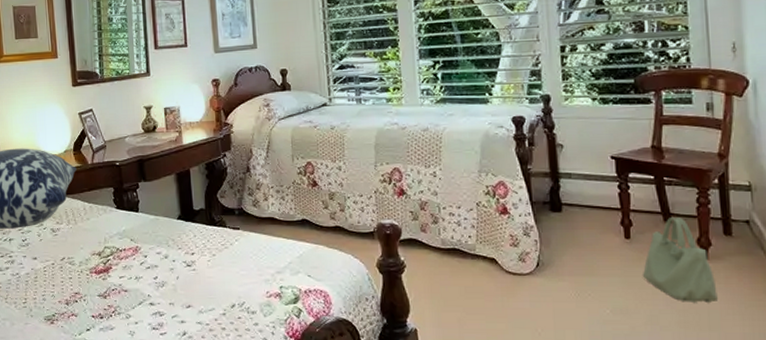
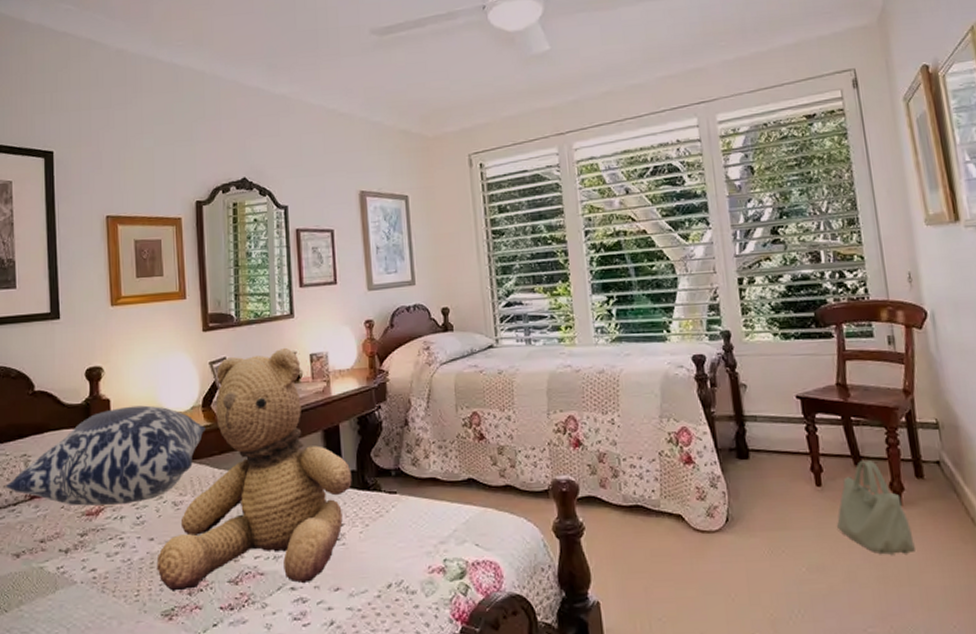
teddy bear: none [39,101,201,301] -> present [156,347,352,591]

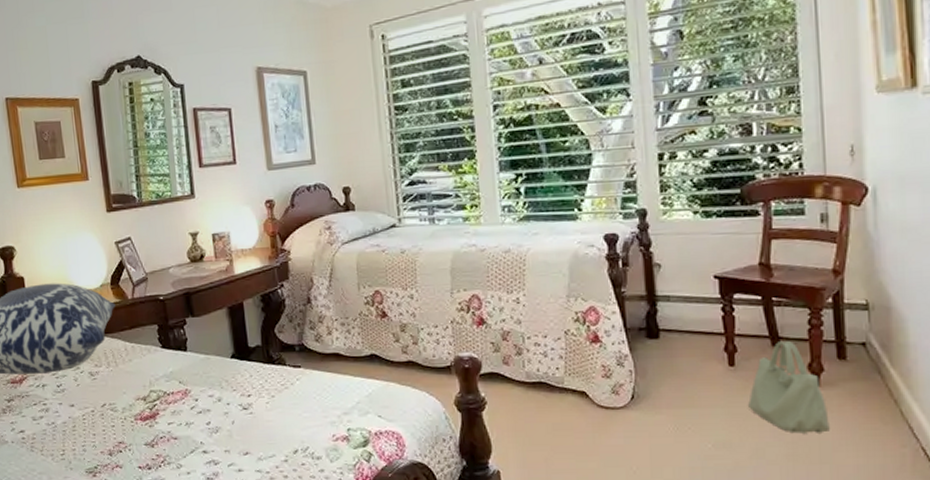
teddy bear: present [156,347,352,591] -> none [78,227,258,452]

